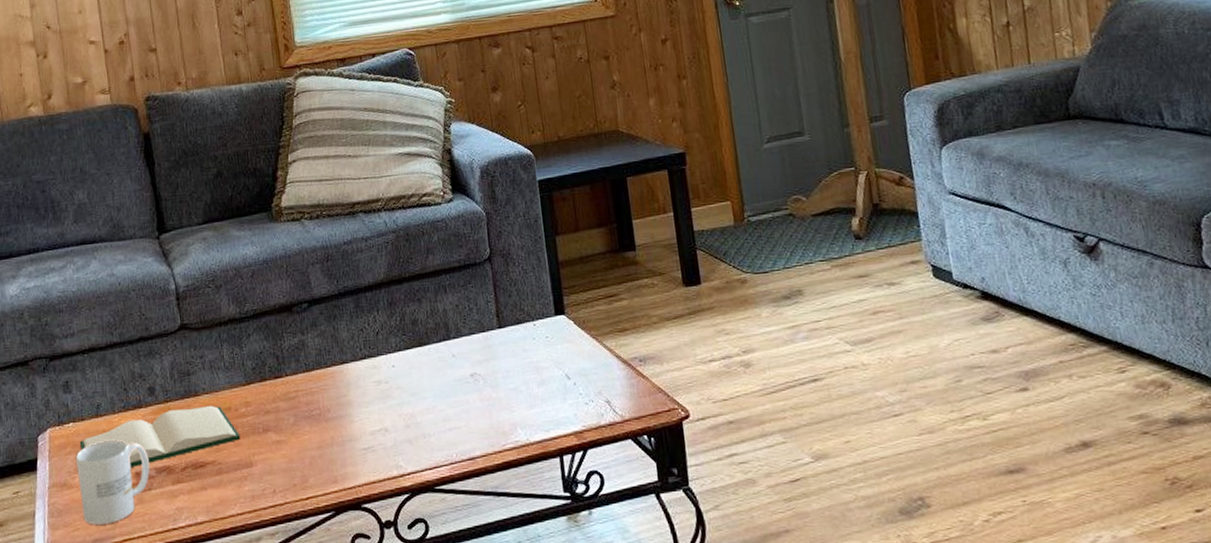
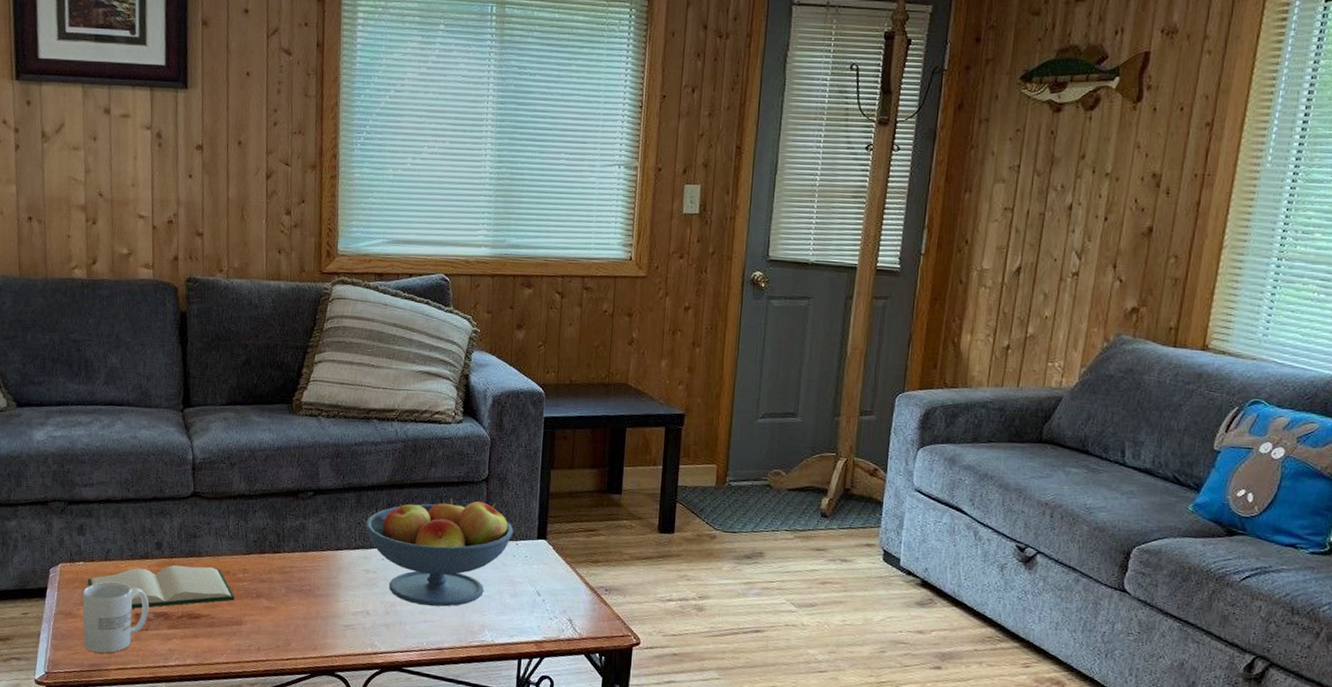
fruit bowl: none [368,283,529,411] -> present [365,498,514,607]

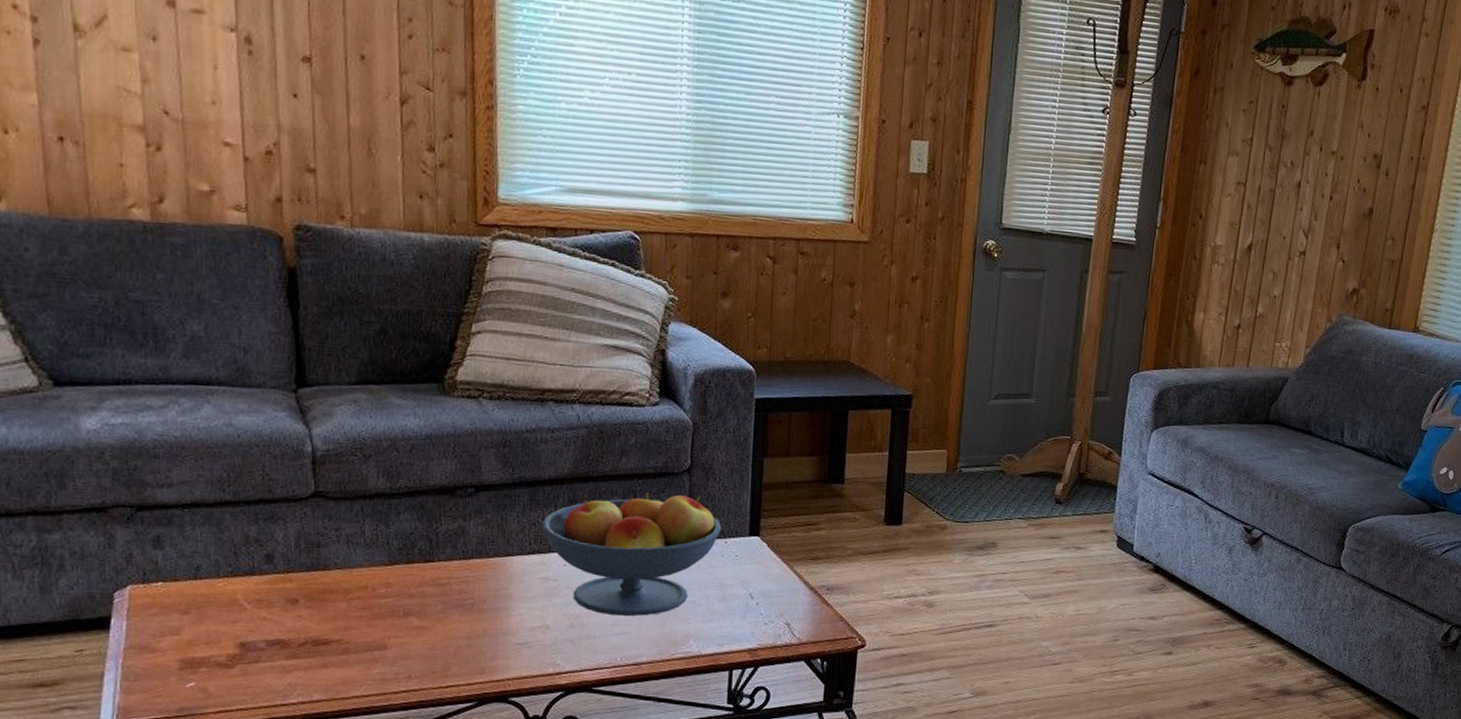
mug: present [82,582,149,653] -> none [162,606,258,693]
hardback book: present [87,564,235,609] -> none [169,581,376,638]

